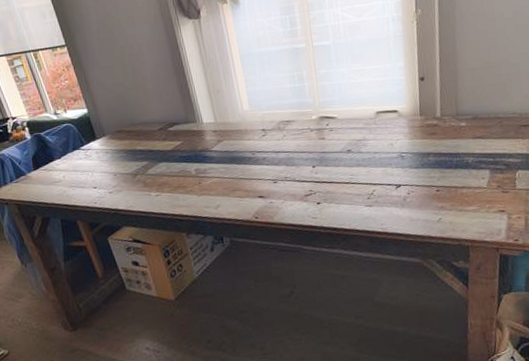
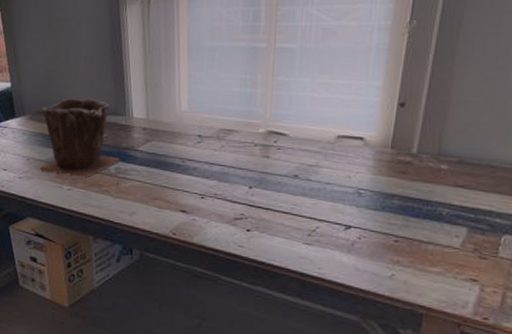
plant pot: none [119,111,199,184] -> present [39,97,121,177]

